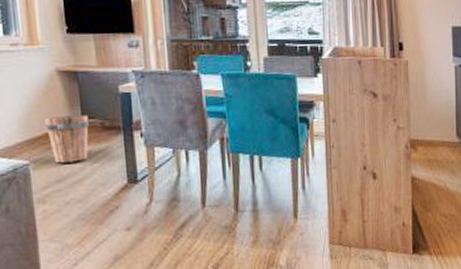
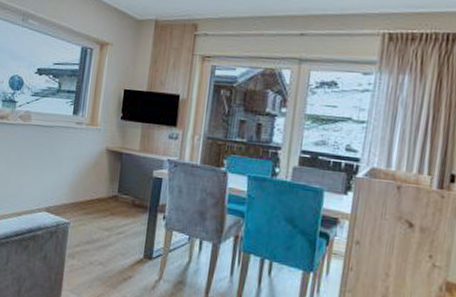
bucket: present [45,115,89,164] -> none [88,187,123,230]

